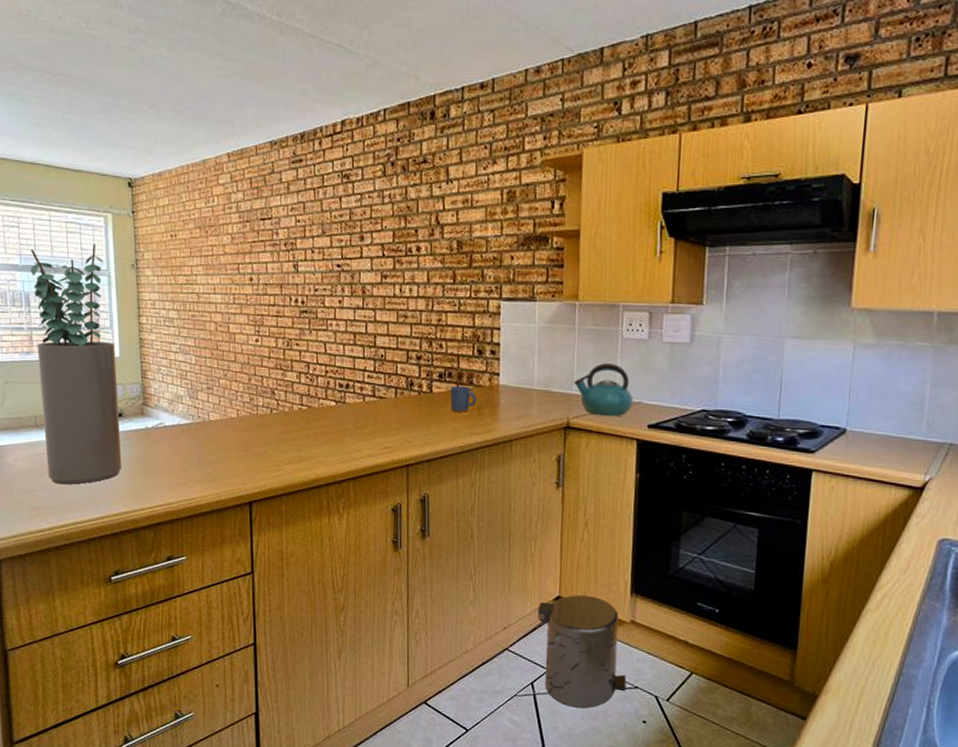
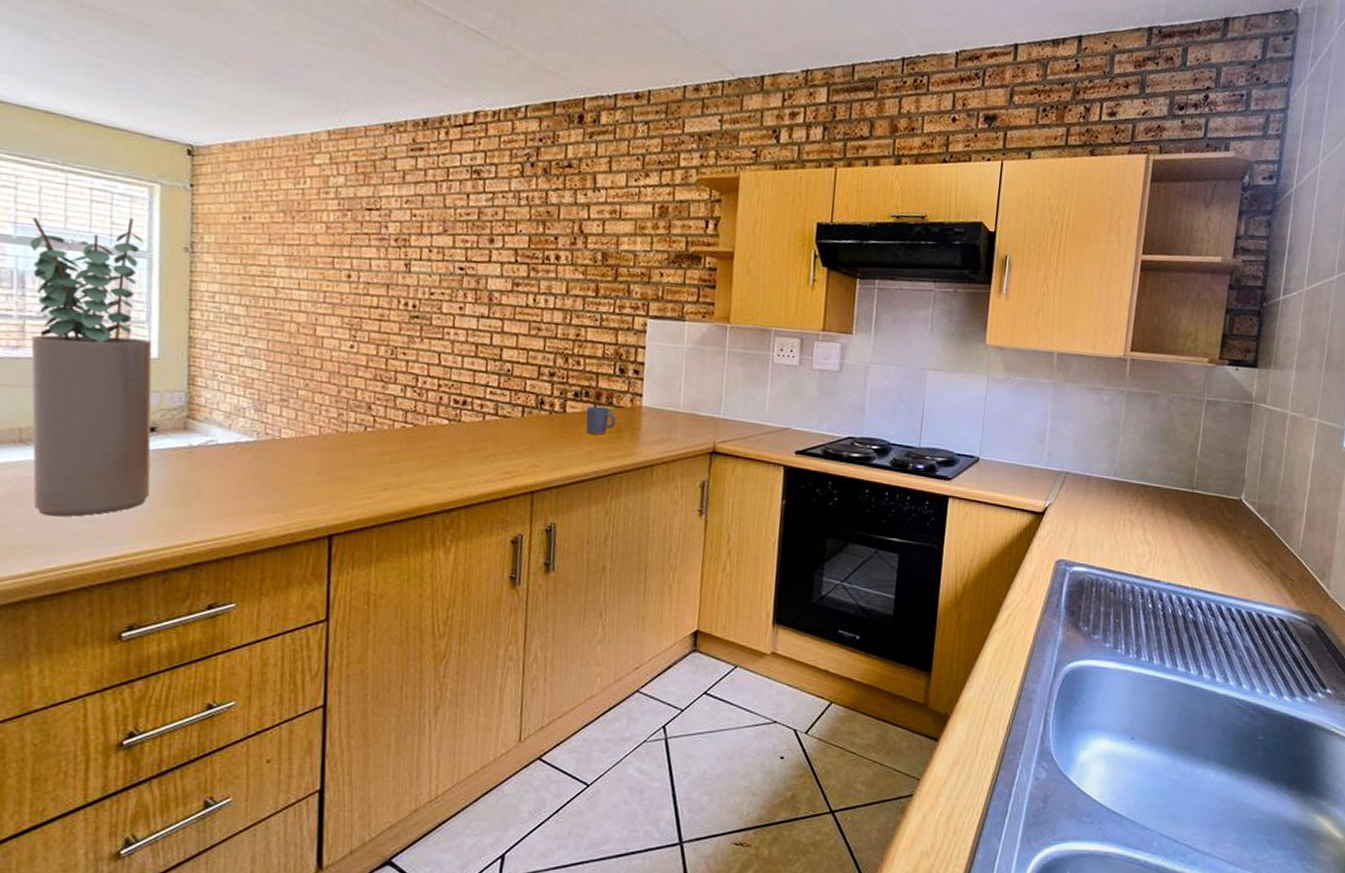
trash can: present [538,595,627,709] -> none [673,628,765,749]
kettle: present [573,363,633,417] -> none [721,387,782,443]

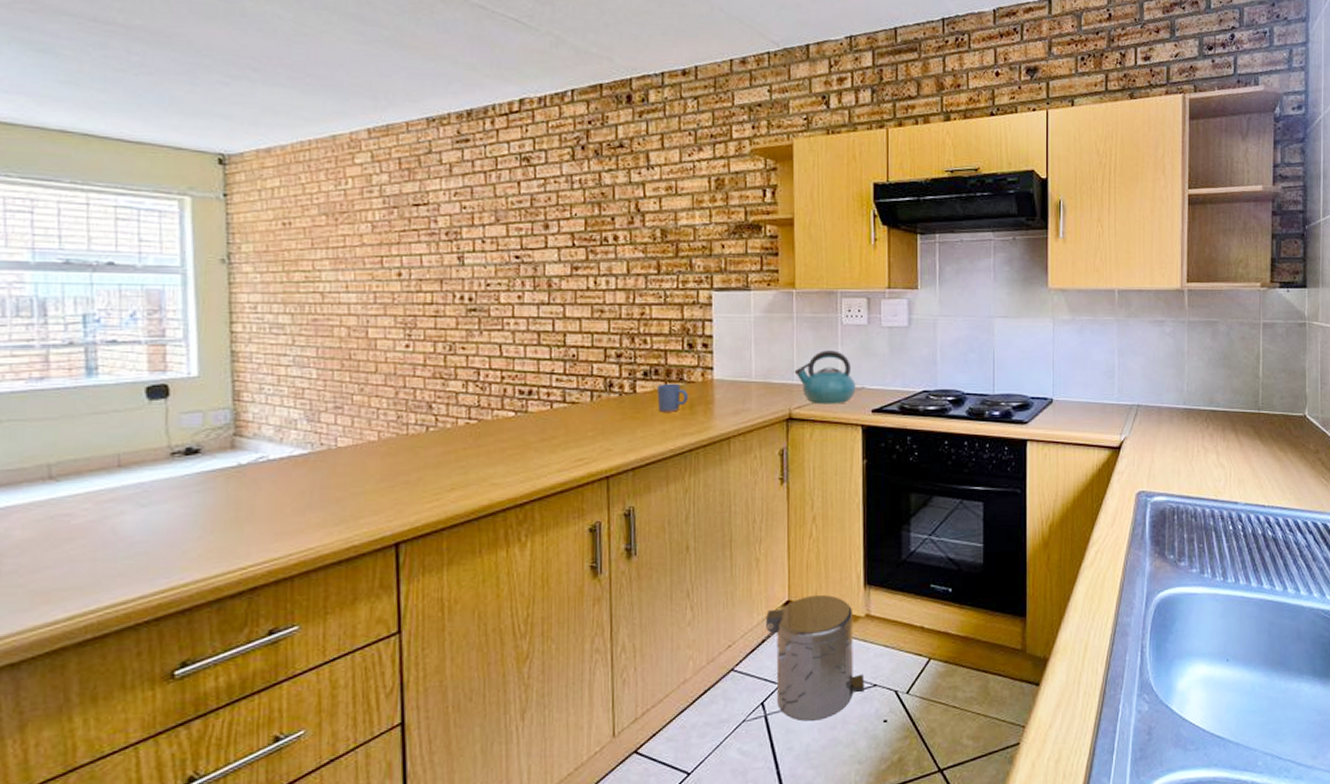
vase: present [29,217,152,517] -> none [49,234,197,554]
trash can: none [673,628,765,749] -> present [766,595,865,722]
kettle: none [721,387,782,443] -> present [794,350,856,405]

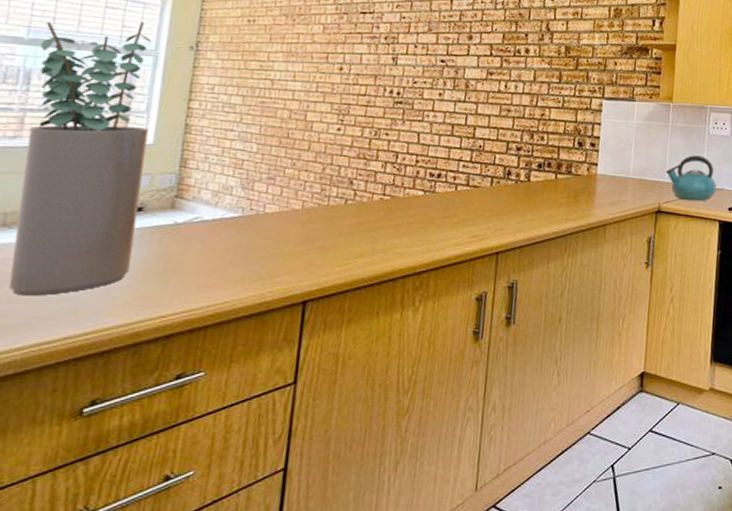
vase: none [49,234,197,554] -> present [8,22,152,296]
mug: present [657,383,689,412] -> none [547,175,575,200]
trash can: present [766,595,865,722] -> none [622,369,705,485]

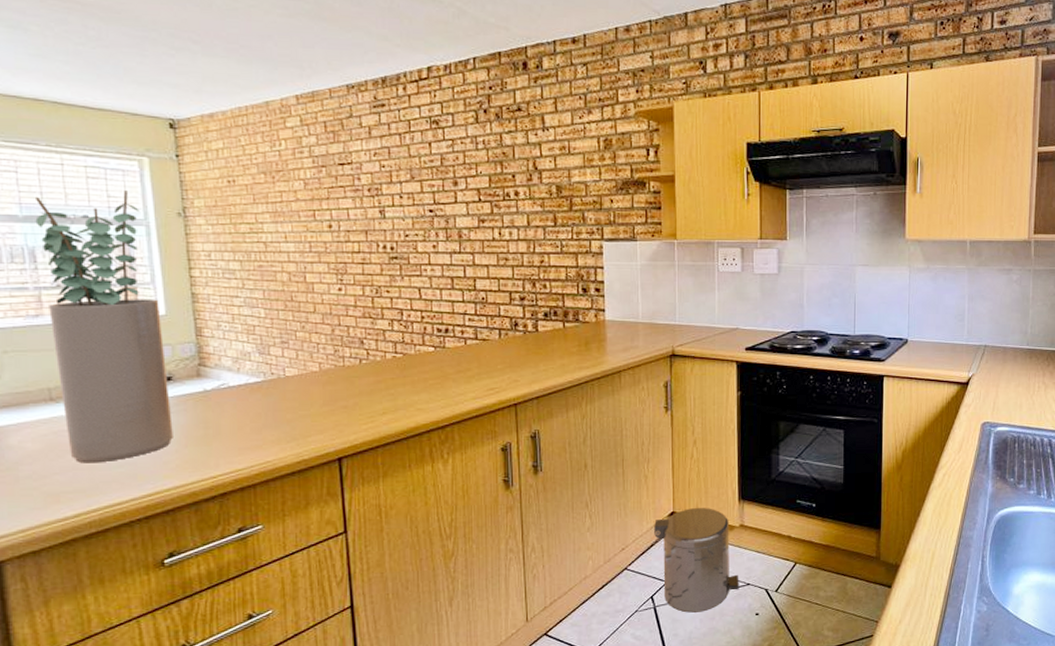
trash can: none [622,369,705,485] -> present [654,508,739,613]
kettle: present [665,155,717,202] -> none [676,295,731,343]

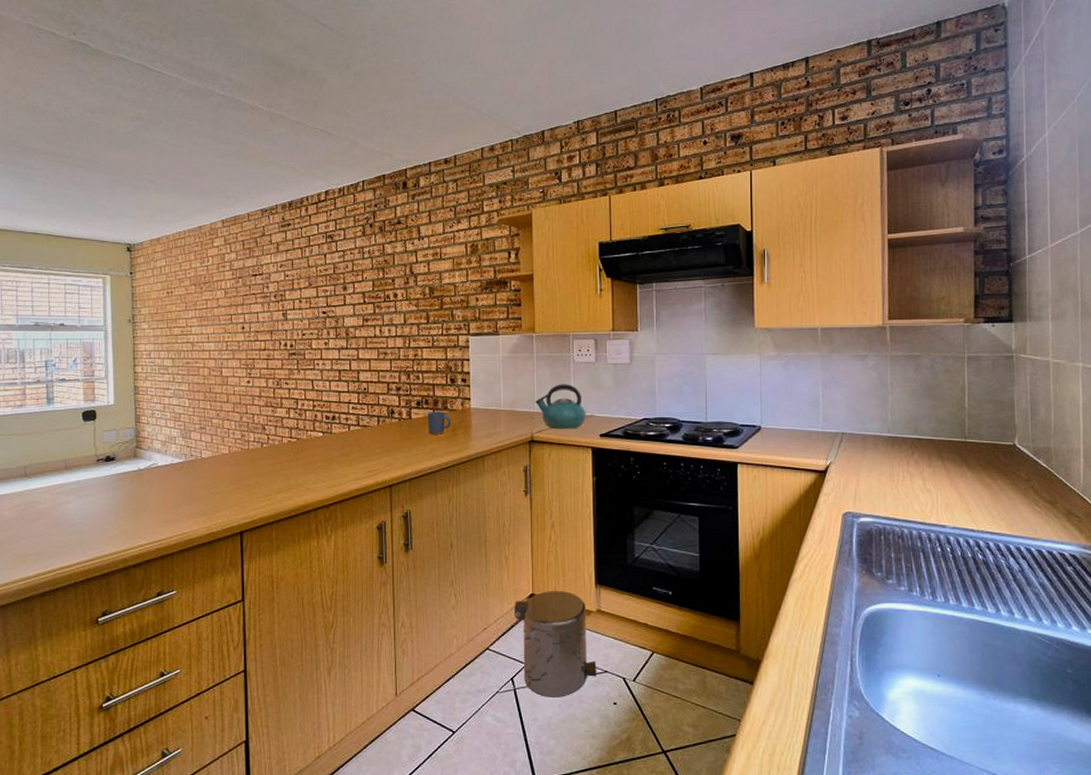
vase: present [34,191,173,463] -> none [26,303,113,531]
mug: none [556,323,584,348] -> present [427,411,452,434]
kettle: none [676,295,731,343] -> present [535,384,586,430]

